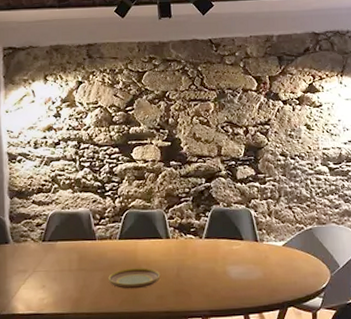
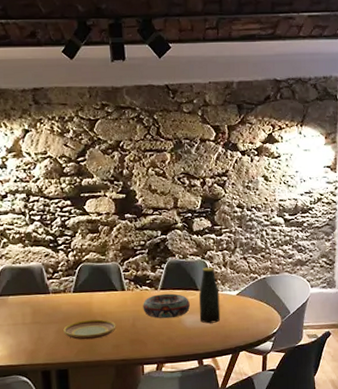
decorative bowl: none [187,242,235,269] -> present [143,293,190,319]
bottle: none [244,216,267,276] -> present [199,267,221,324]

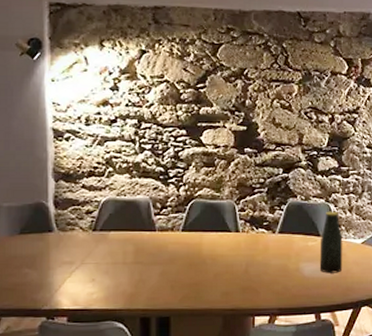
plate: present [63,319,116,340] -> none [168,262,227,285]
decorative bowl: present [143,293,190,319] -> none [258,238,310,266]

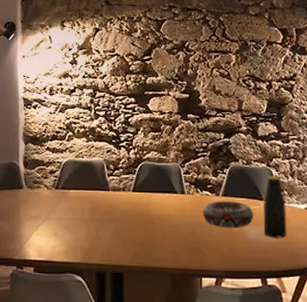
decorative bowl: none [258,238,310,266] -> present [203,201,253,229]

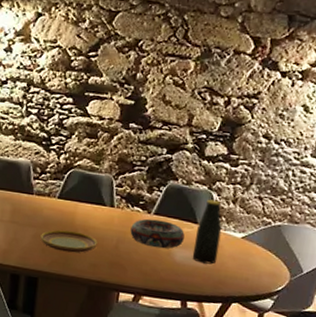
plate: none [121,222,174,243] -> present [40,229,98,253]

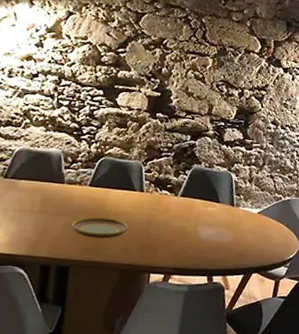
decorative bowl: present [130,218,185,249] -> none [159,201,209,228]
bottle: present [192,199,222,264] -> none [216,180,241,239]

